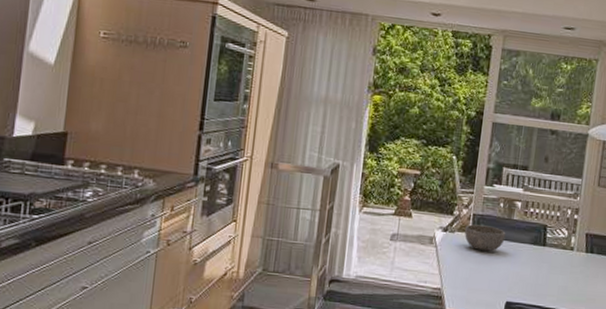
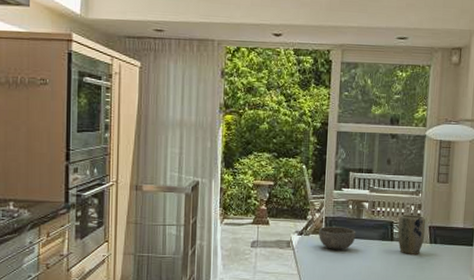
plant pot: none [551,218,583,263] -> present [398,214,426,254]

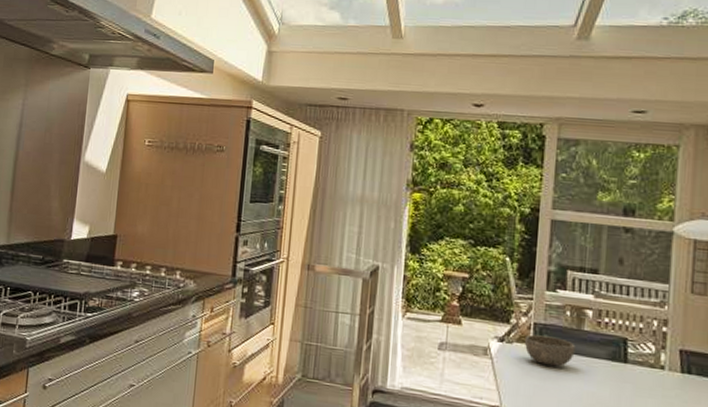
plant pot: present [398,214,426,254] -> none [634,330,675,385]

